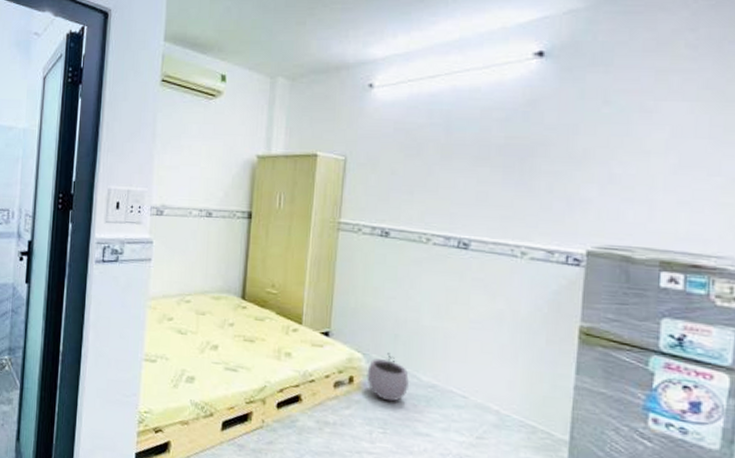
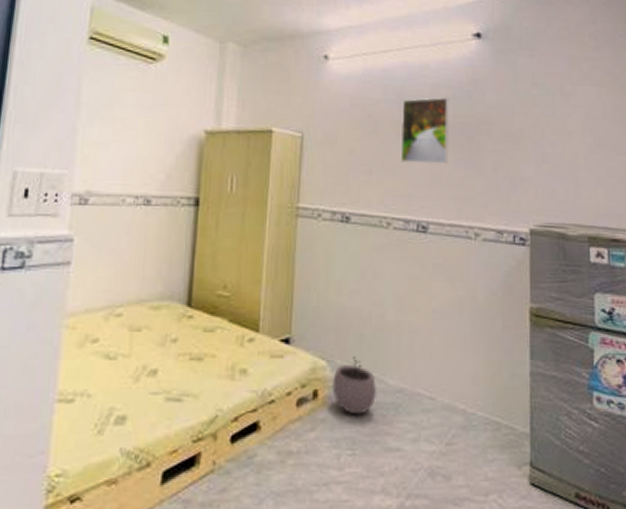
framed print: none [444,120,502,185] -> present [400,97,450,164]

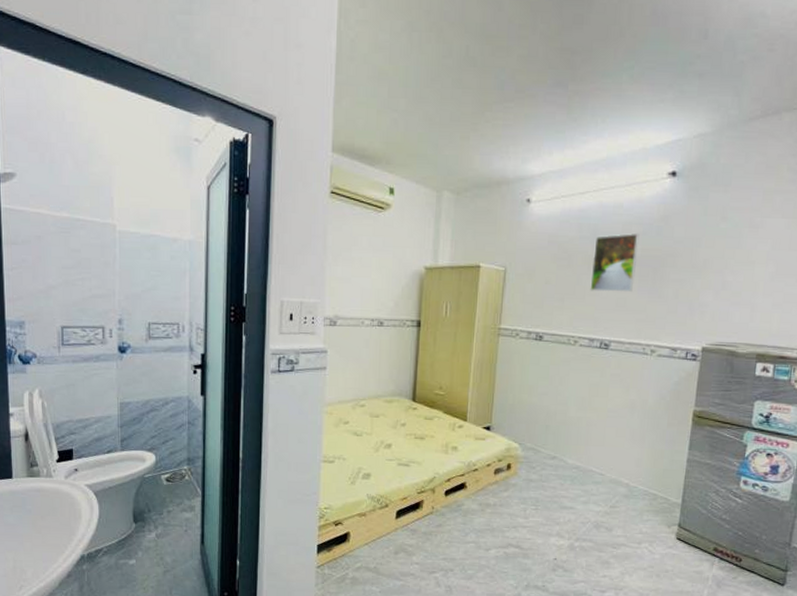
plant pot: present [332,357,376,415] -> none [522,442,557,483]

